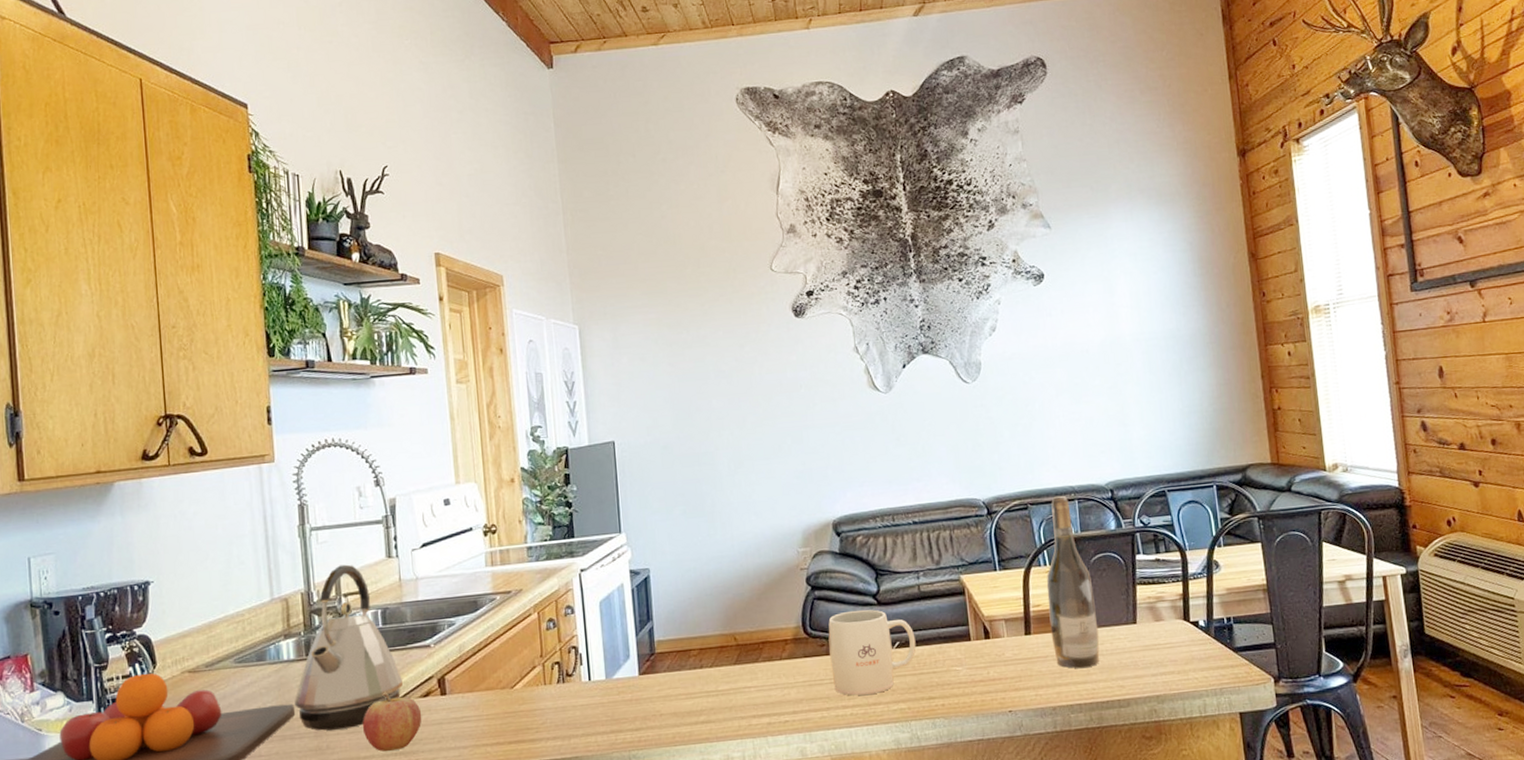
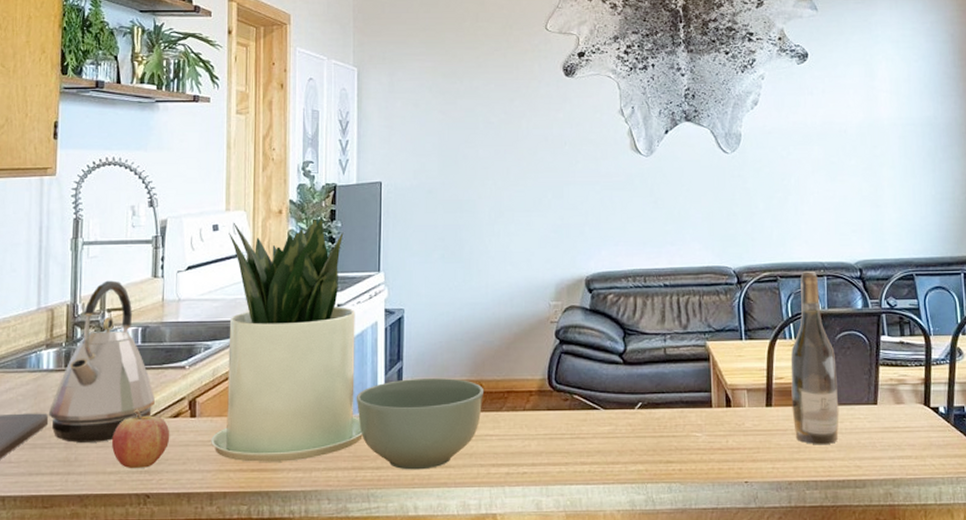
planter: none [461,485,619,735] -> present [211,220,363,462]
bowl: none [608,634,739,729] -> present [356,378,485,470]
mug: present [828,609,916,696] -> none [573,367,658,453]

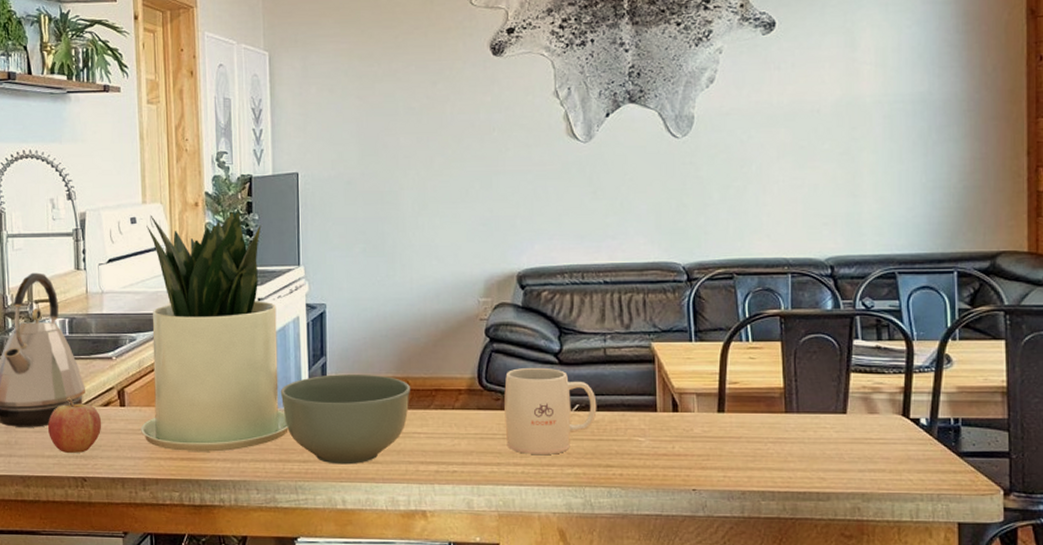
mug: none [573,367,658,453] -> present [504,367,597,454]
wine bottle: present [790,270,840,444] -> none [747,267,802,454]

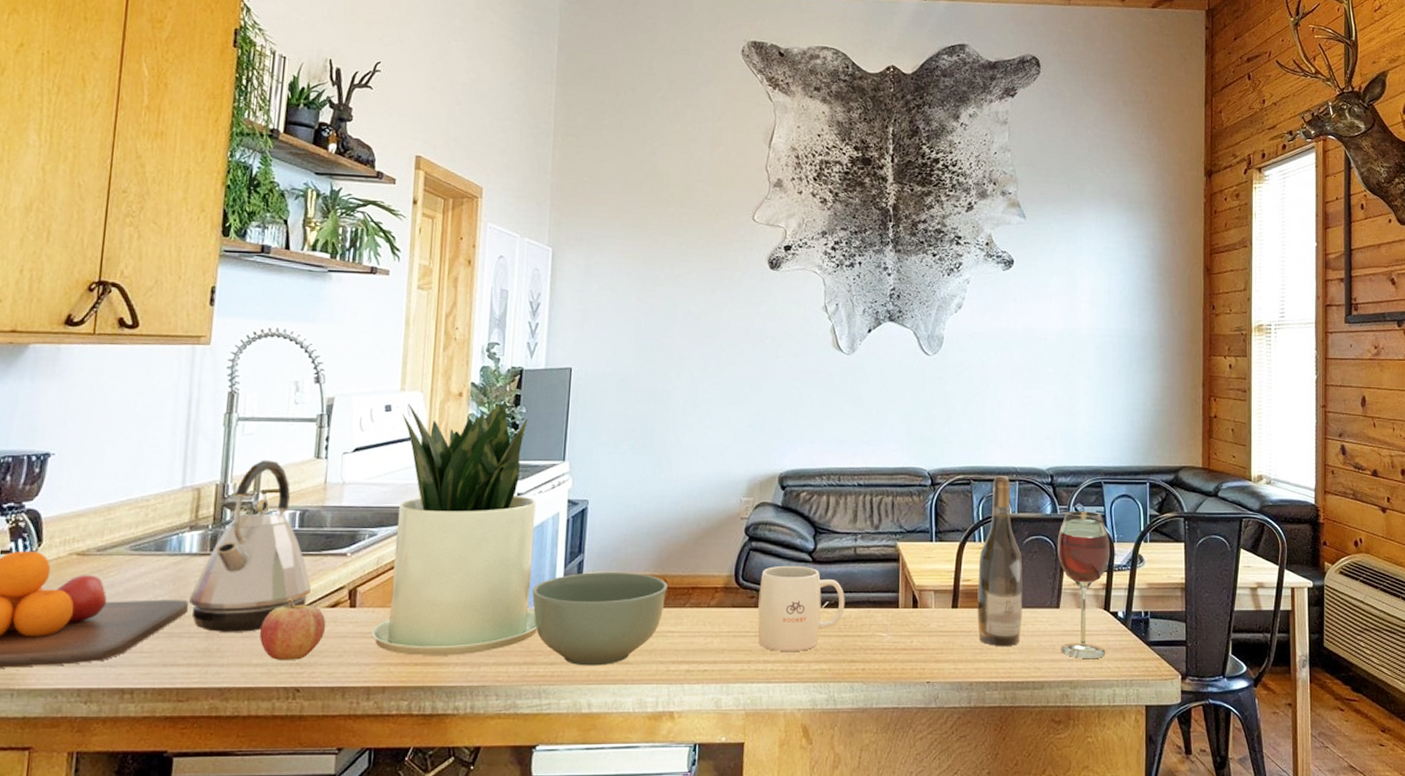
wine bottle: none [747,267,802,454] -> present [977,475,1023,646]
wineglass: none [842,306,909,469] -> present [1058,511,1111,658]

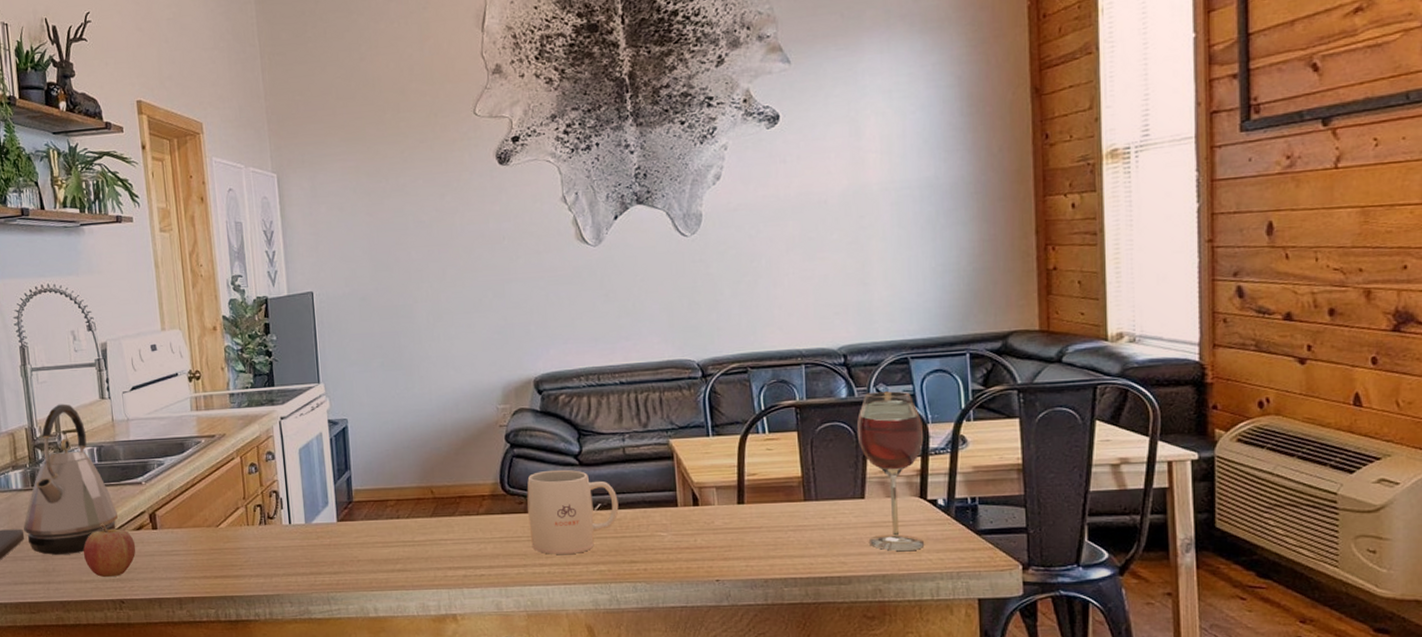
planter: present [371,404,538,656] -> none [167,334,318,570]
bowl: present [531,572,669,666] -> none [307,485,436,574]
wine bottle: present [977,475,1023,646] -> none [764,359,821,541]

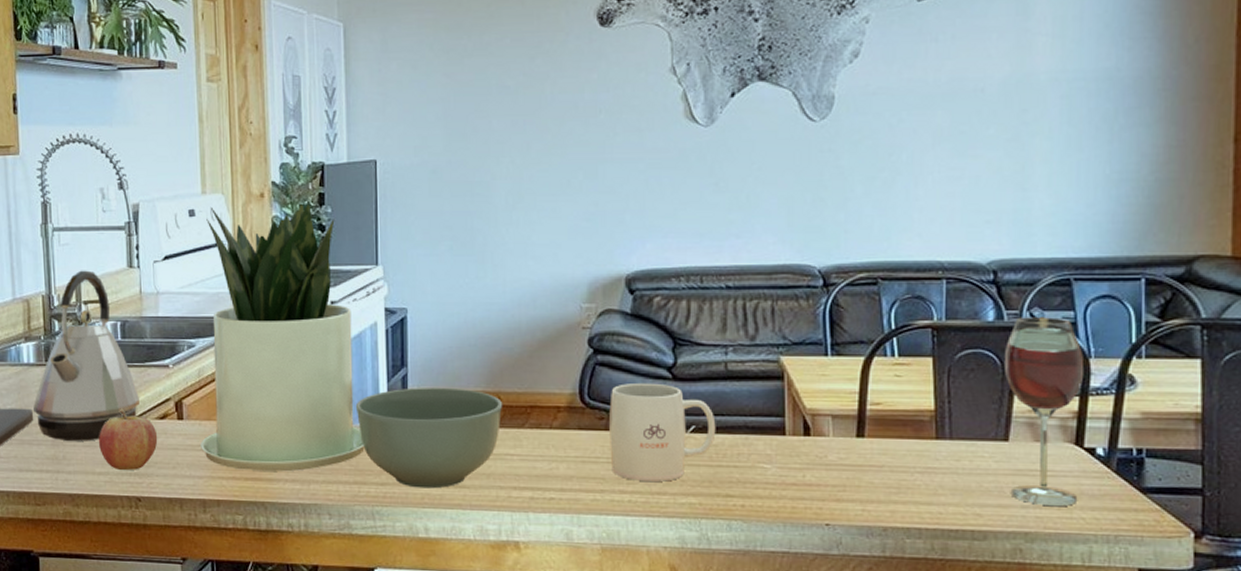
planter: none [167,334,318,570] -> present [201,204,365,472]
bowl: none [307,485,436,574] -> present [355,388,503,489]

